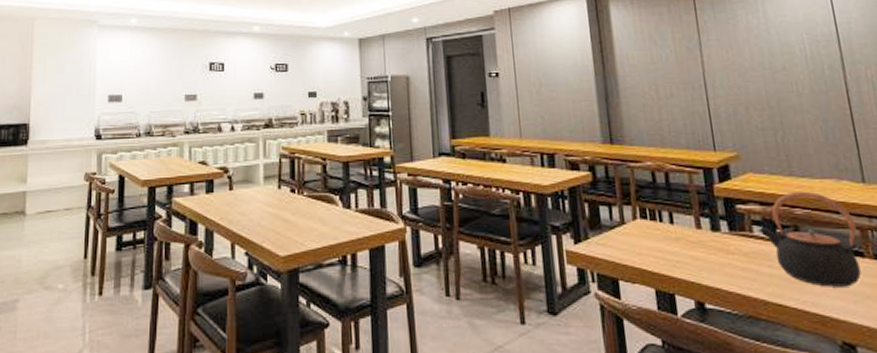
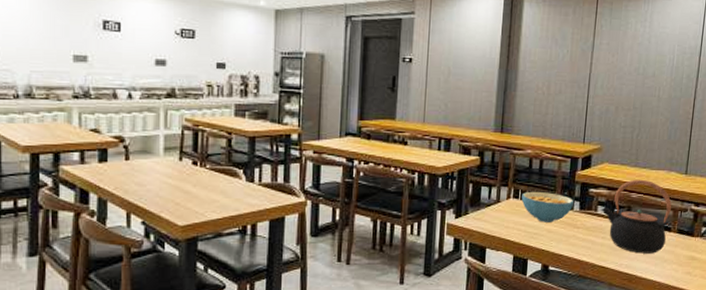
cereal bowl: none [650,209,719,247] -> present [521,191,573,222]

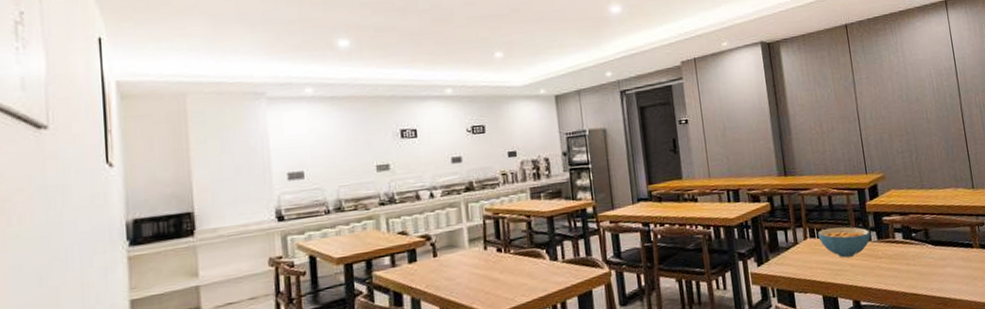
teapot: present [600,179,672,254] -> none [898,199,971,275]

